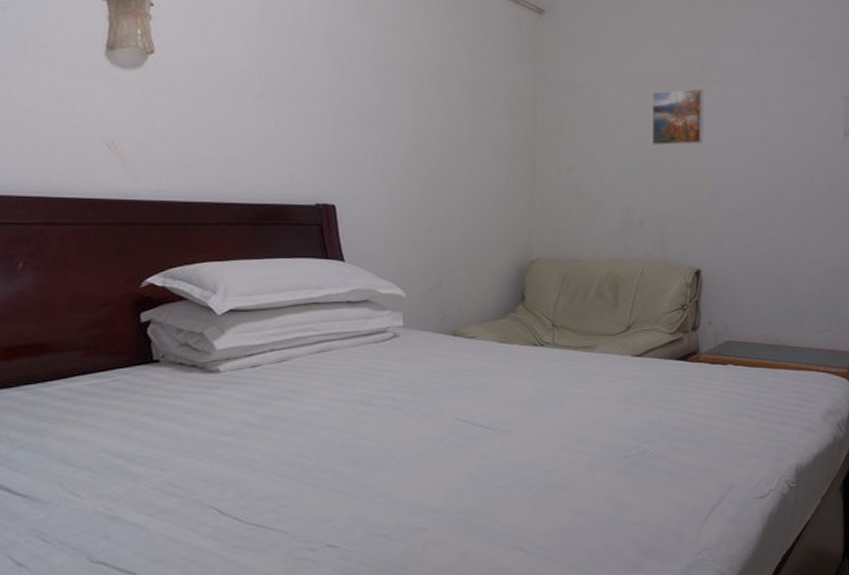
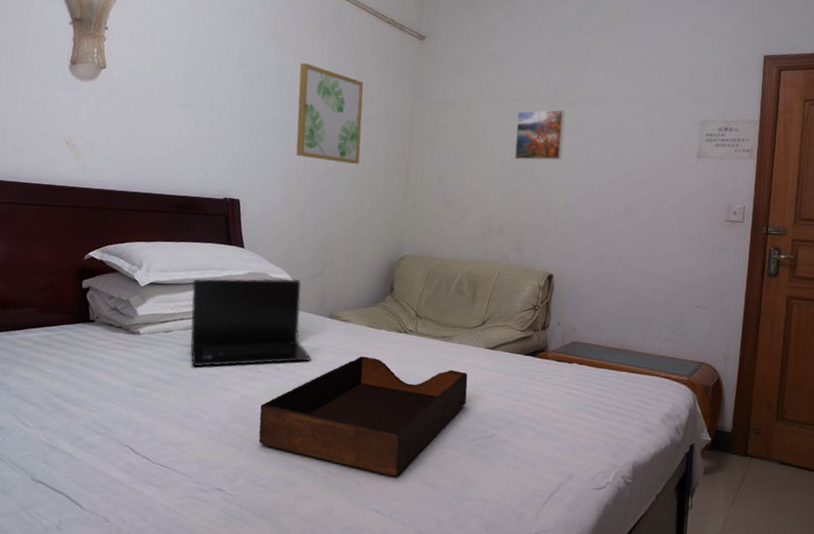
laptop: none [282,293,434,406] -> present [190,278,311,367]
tray: none [375,376,615,508] -> present [258,356,468,477]
wall art: none [399,42,477,158] -> present [296,63,364,165]

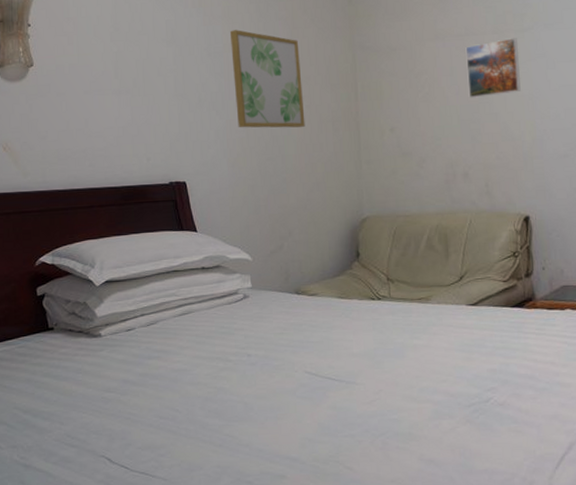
laptop: present [190,278,311,367] -> none [148,257,283,364]
tray: present [258,356,468,477] -> none [236,330,454,457]

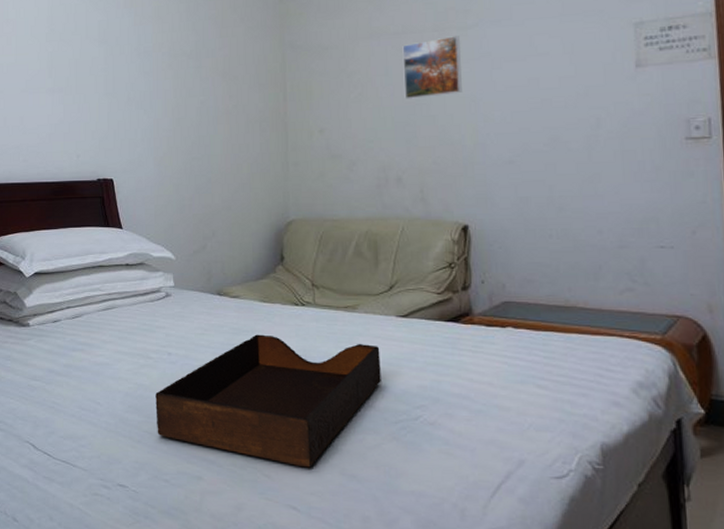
wall art: present [229,30,305,128] -> none [159,29,232,128]
tray: none [236,330,454,457] -> present [155,334,381,468]

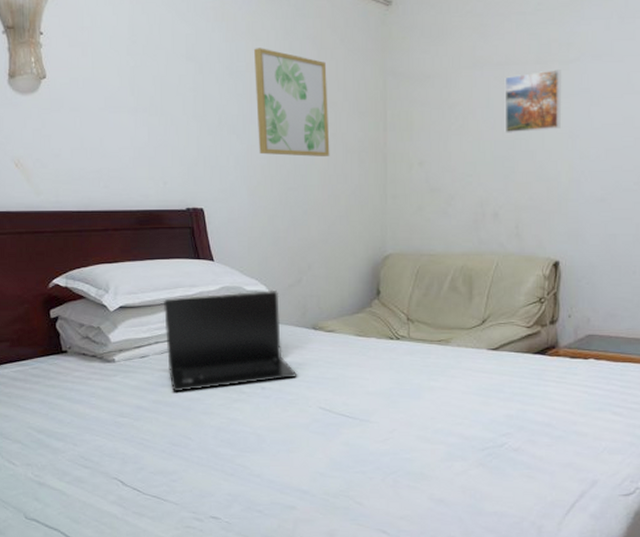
laptop: none [74,256,203,357] -> present [163,289,298,392]
tray: present [155,334,381,468] -> none [249,368,471,494]
wall art: none [159,29,232,128] -> present [253,48,330,158]

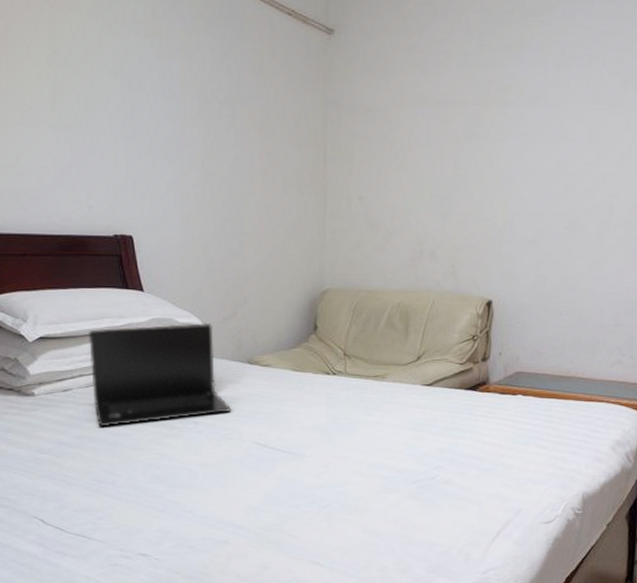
wall art: present [253,48,330,158] -> none [187,68,268,188]
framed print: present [504,69,561,133] -> none [443,111,499,173]

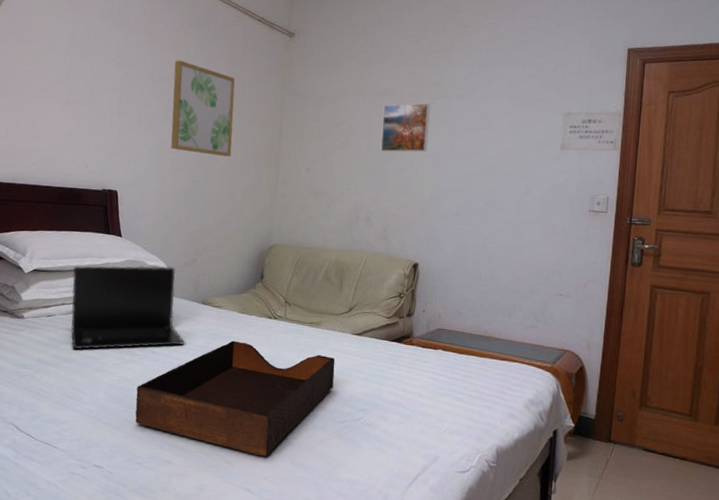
tray: none [180,403,405,527] -> present [135,341,335,457]
wall art: none [187,68,268,188] -> present [171,60,235,157]
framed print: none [443,111,499,173] -> present [380,103,430,153]

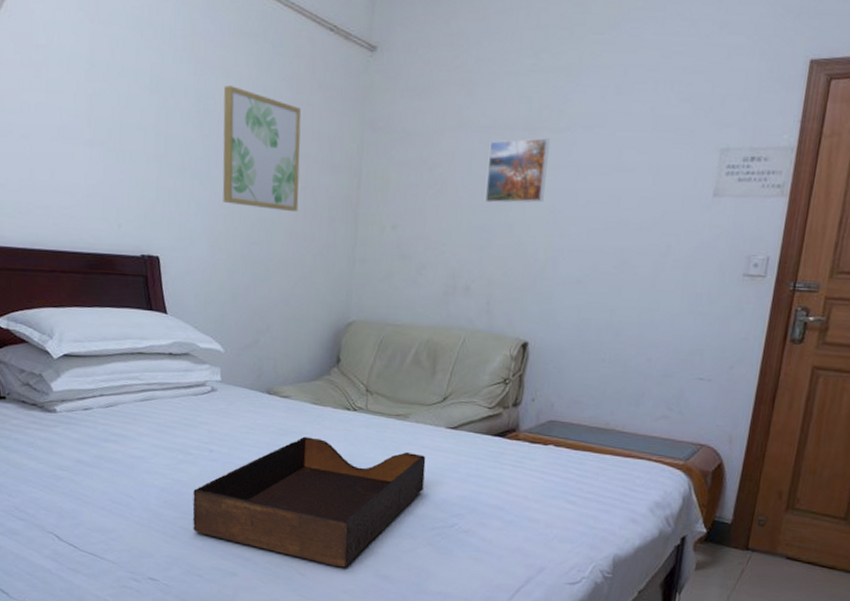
laptop: present [70,265,185,350] -> none [110,349,248,448]

